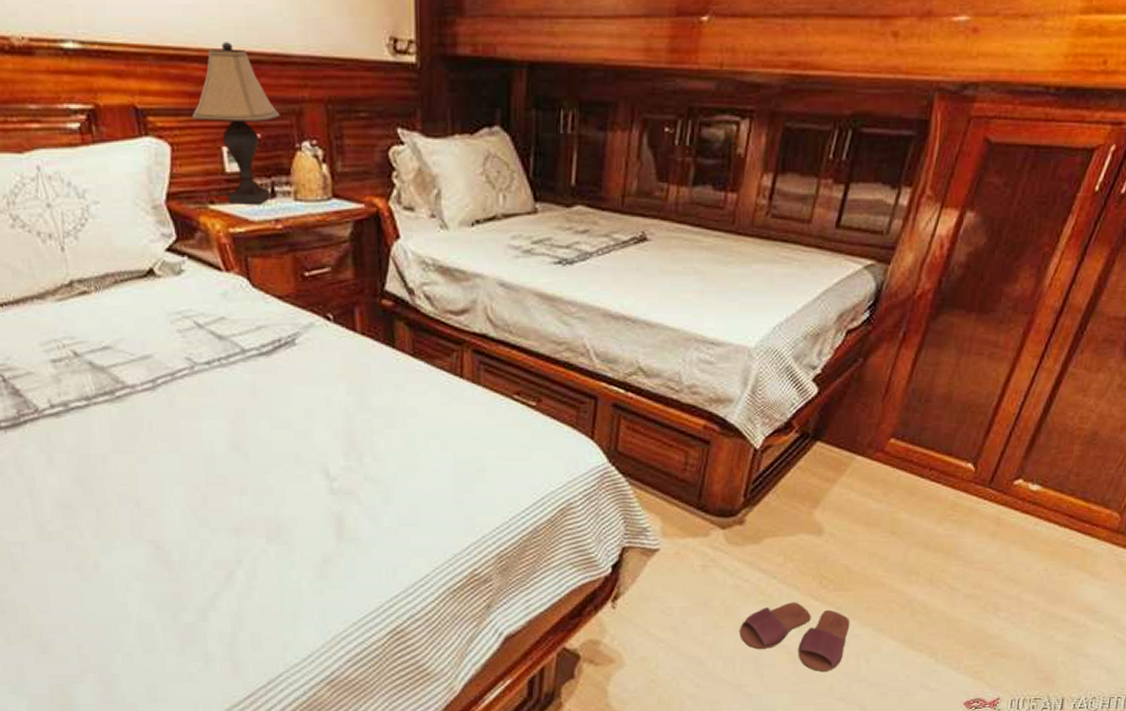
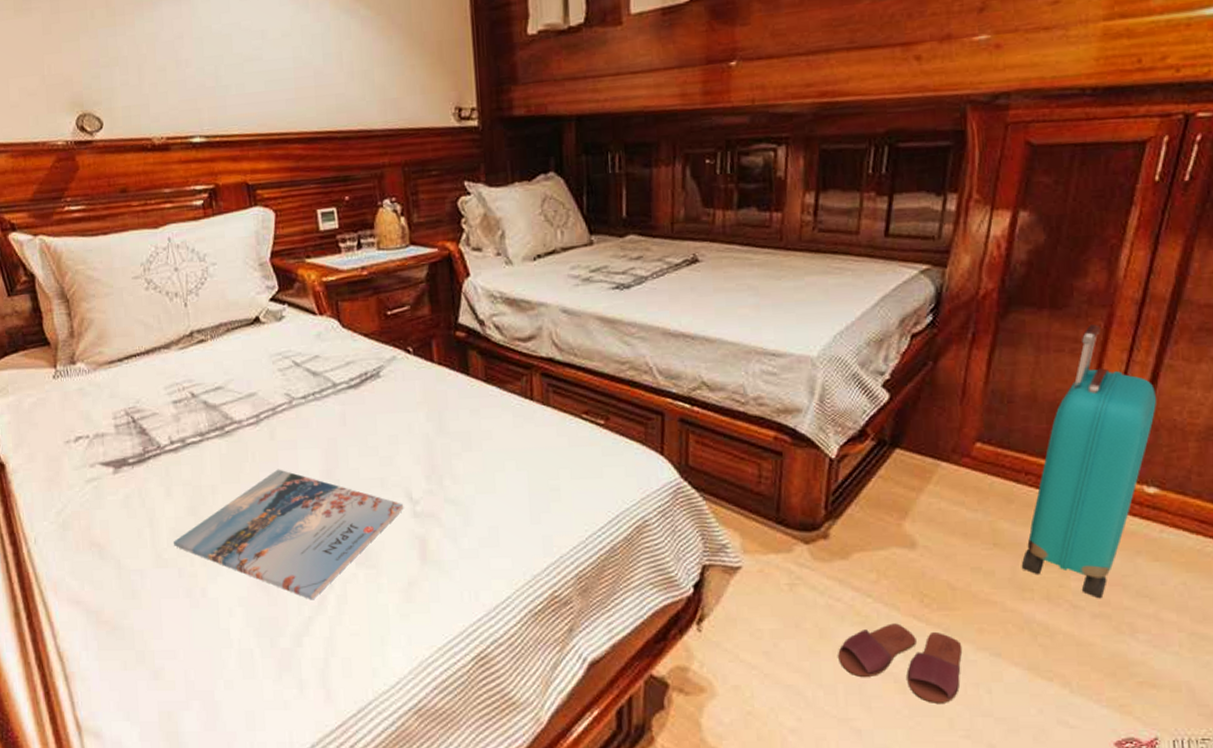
magazine: none [58,439,320,576] -> present [173,469,404,600]
lamp: present [191,42,280,204] -> none [292,125,365,257]
suitcase: none [912,330,1056,582] -> present [1021,324,1156,599]

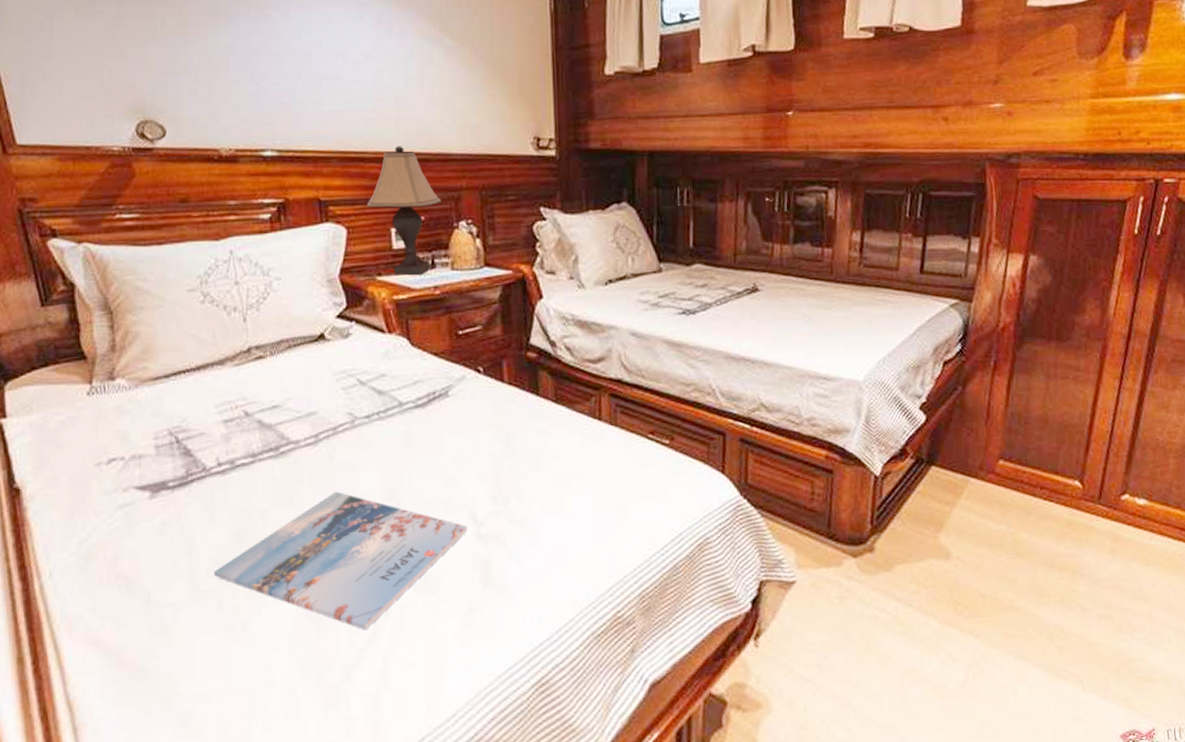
lamp: none [292,125,365,257] -> present [366,146,441,275]
slippers: present [838,623,963,703] -> none [883,631,992,707]
suitcase: present [1021,324,1156,599] -> none [1039,355,1143,602]

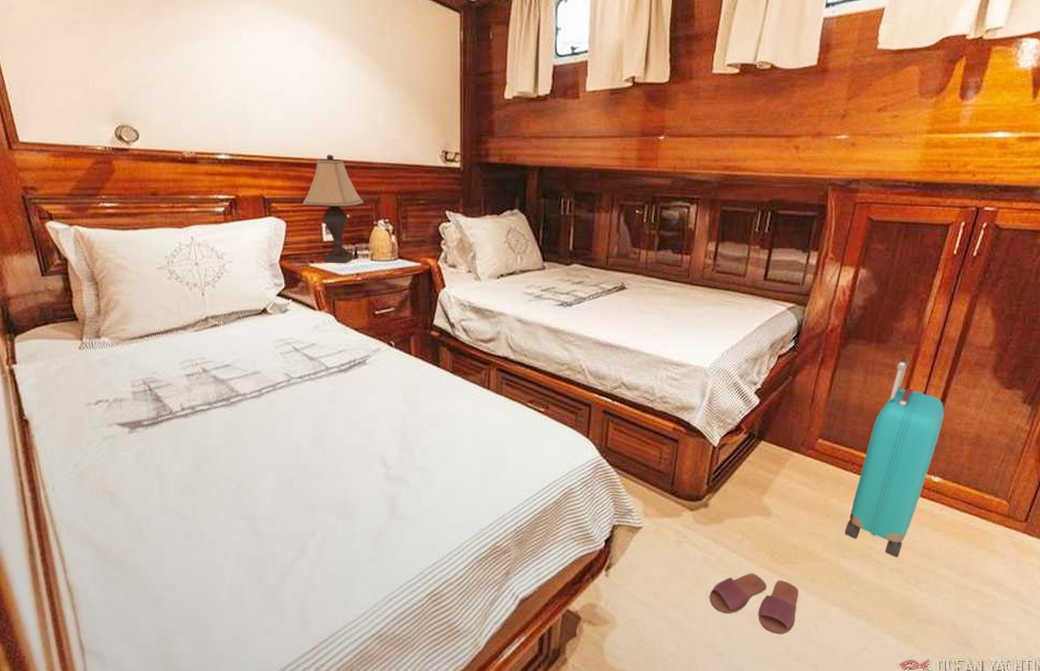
magazine: present [213,491,468,630] -> none [178,435,379,545]
slippers: none [883,631,992,707] -> present [709,573,799,634]
suitcase: none [1039,355,1143,602] -> present [844,356,944,558]

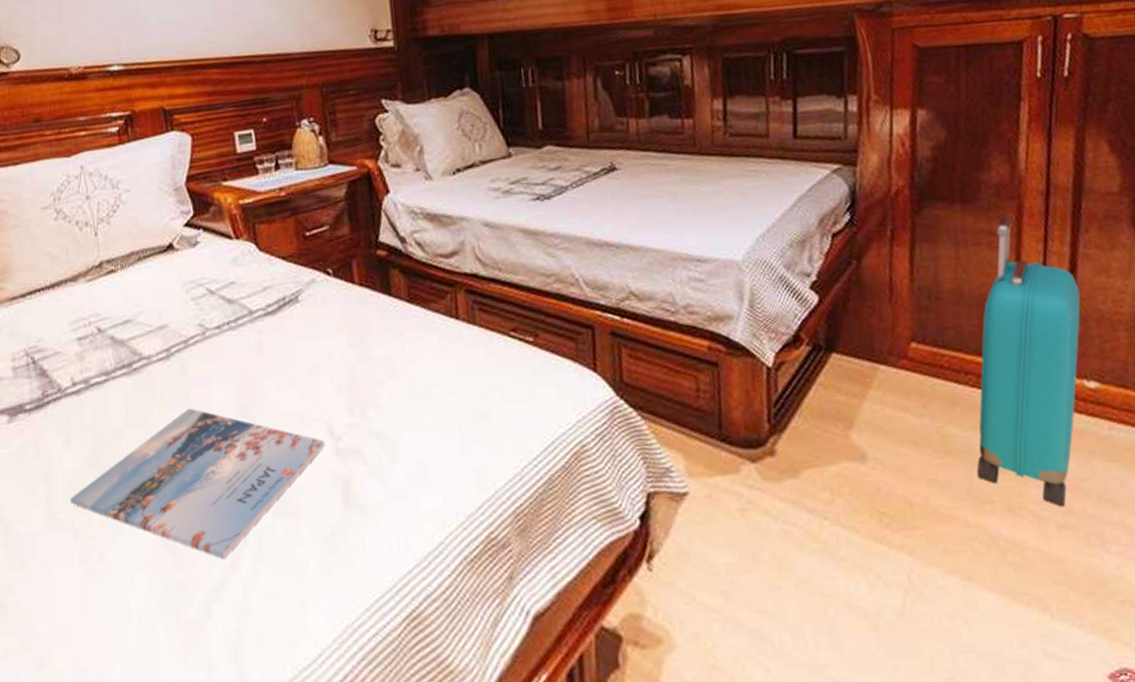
magazine: none [178,435,379,545] -> present [69,408,325,560]
lamp: present [302,154,364,263] -> none [209,50,283,179]
slippers: present [709,573,799,634] -> none [800,548,934,641]

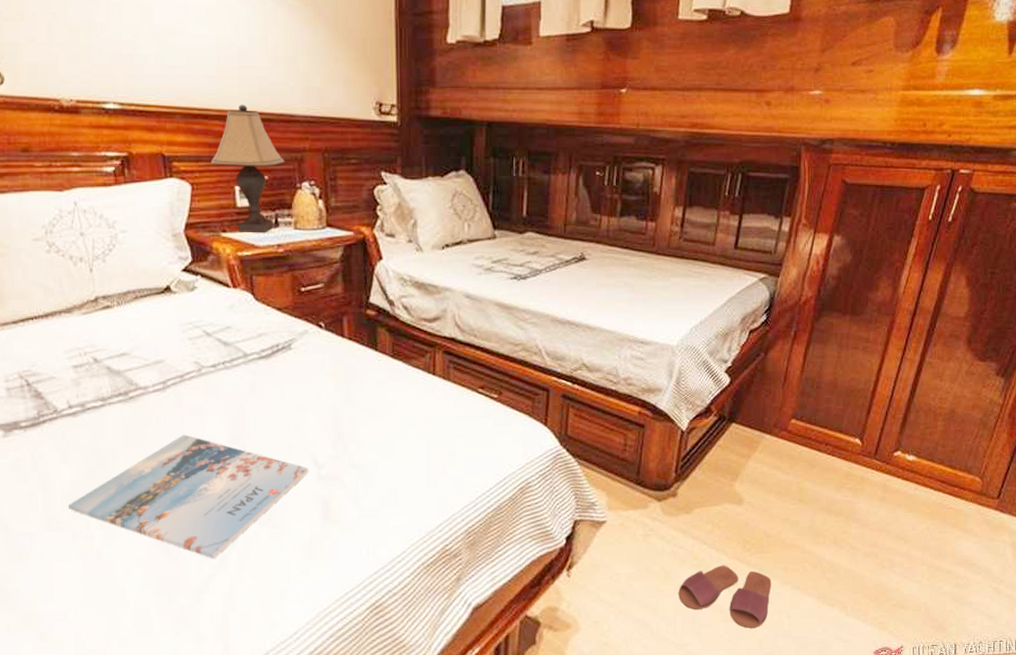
lamp: none [209,50,283,179] -> present [210,105,285,232]
slippers: none [800,548,934,641] -> present [678,565,772,628]
suitcase: present [976,216,1081,507] -> none [818,328,918,542]

